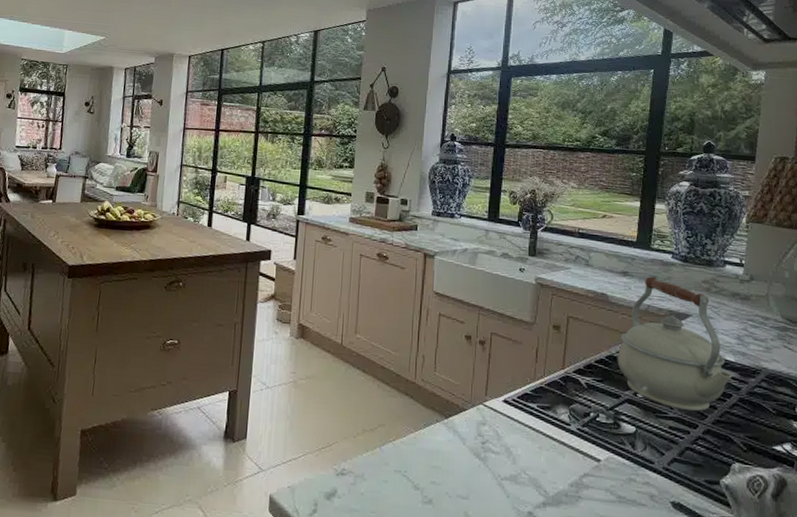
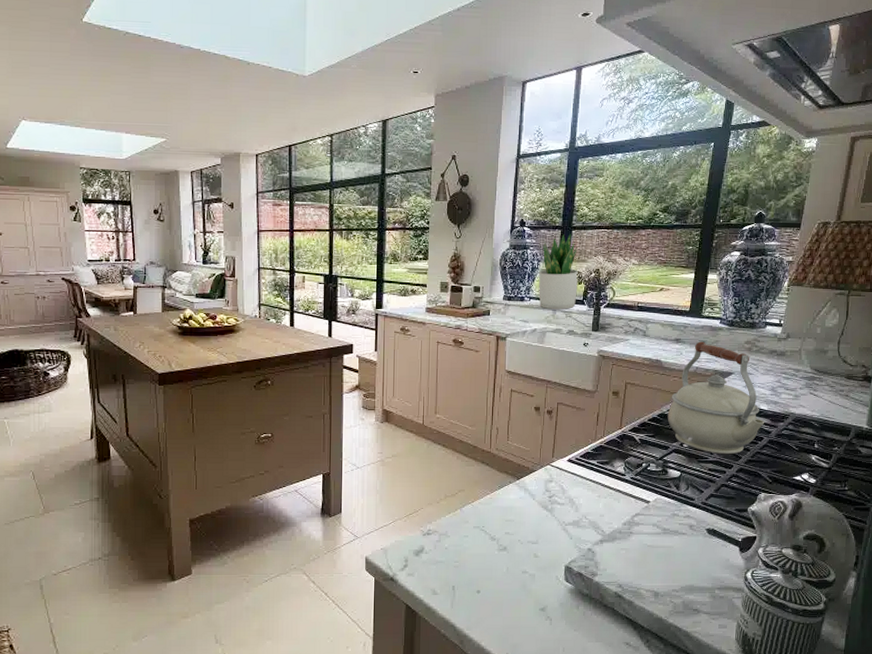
planter: none [470,151,512,231] -> present [539,233,578,310]

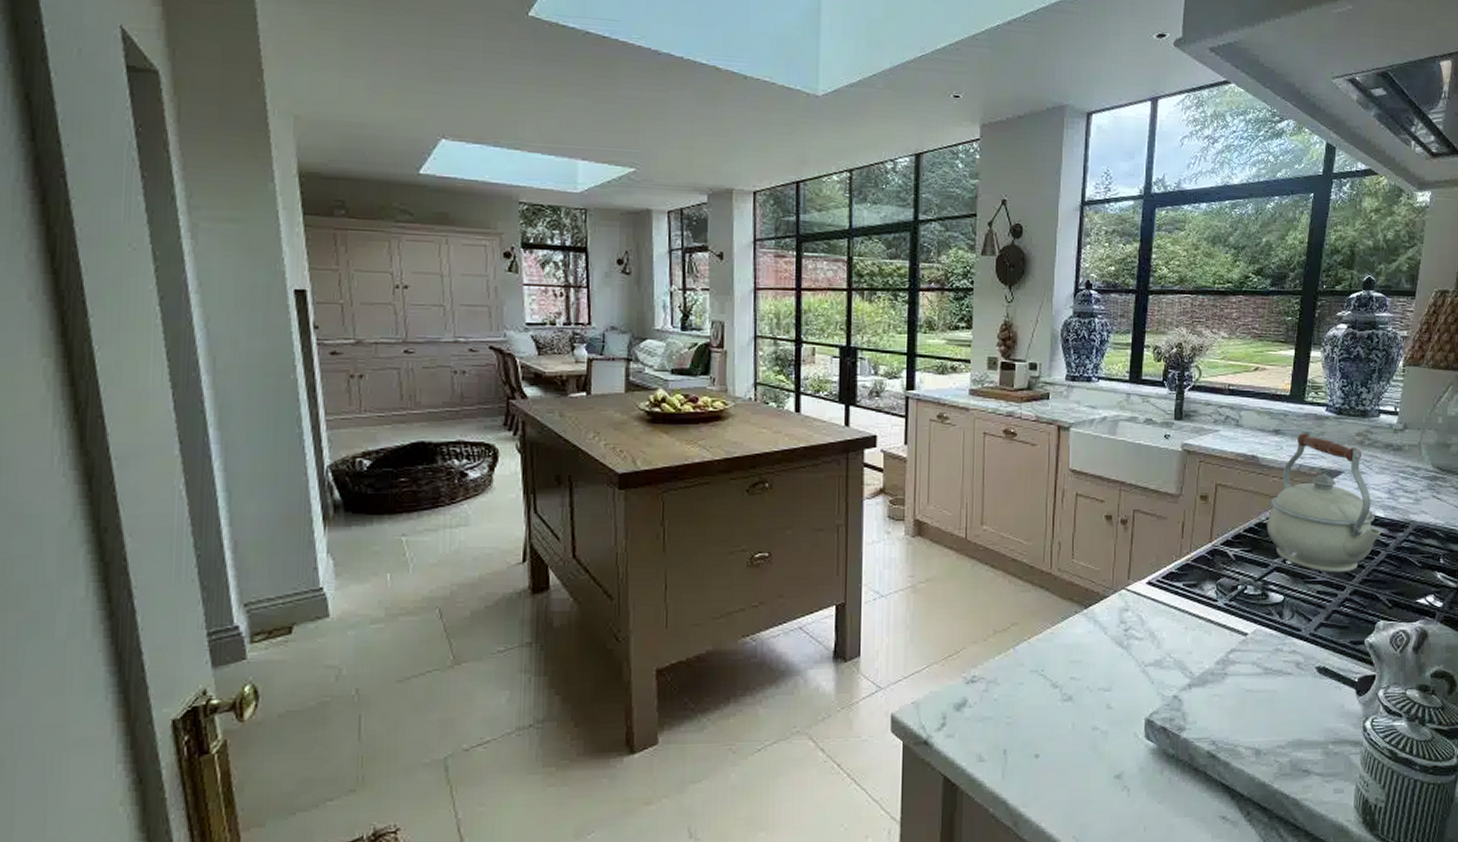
planter: present [539,233,578,310] -> none [1109,298,1156,393]

